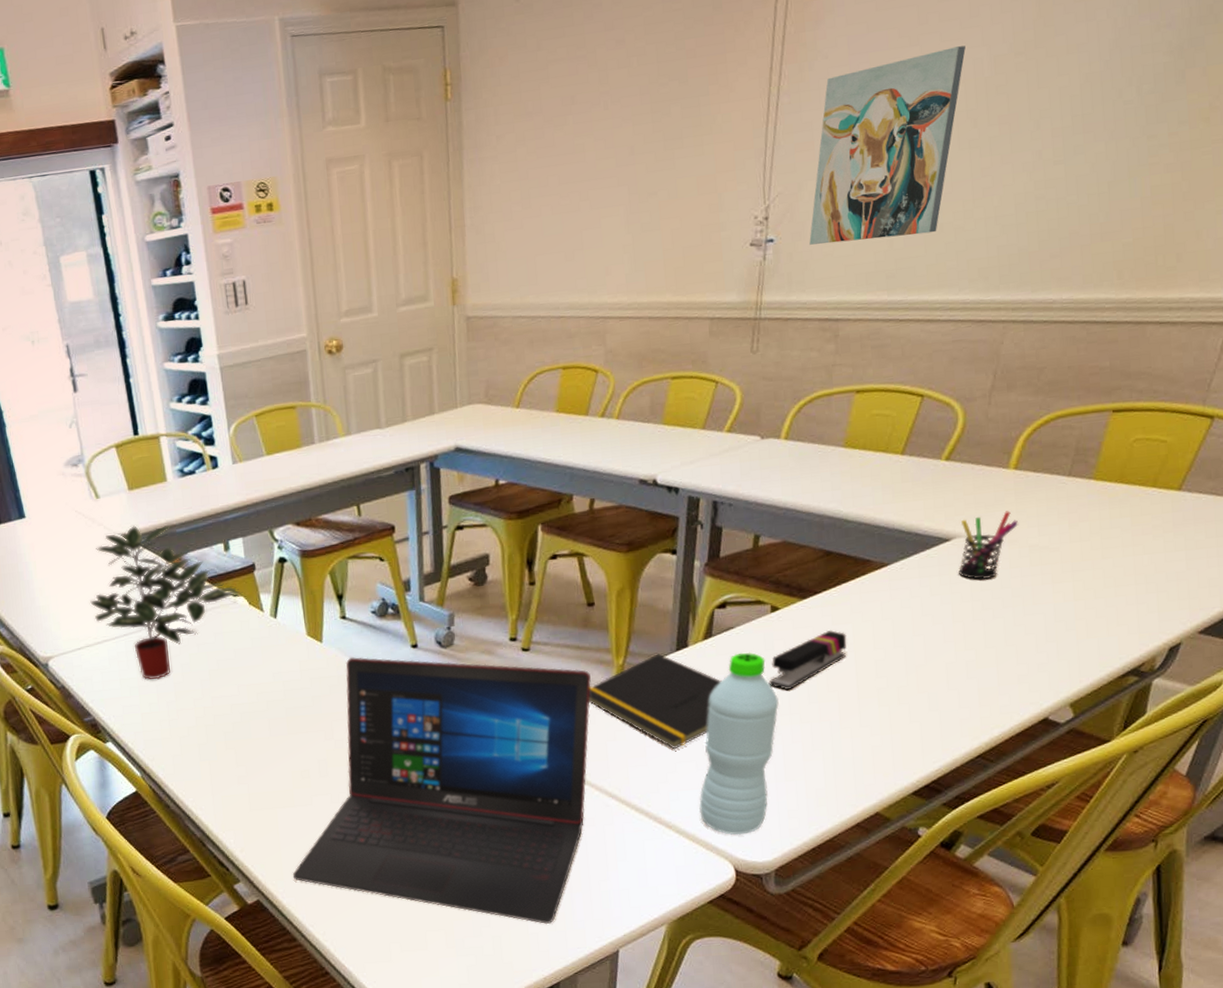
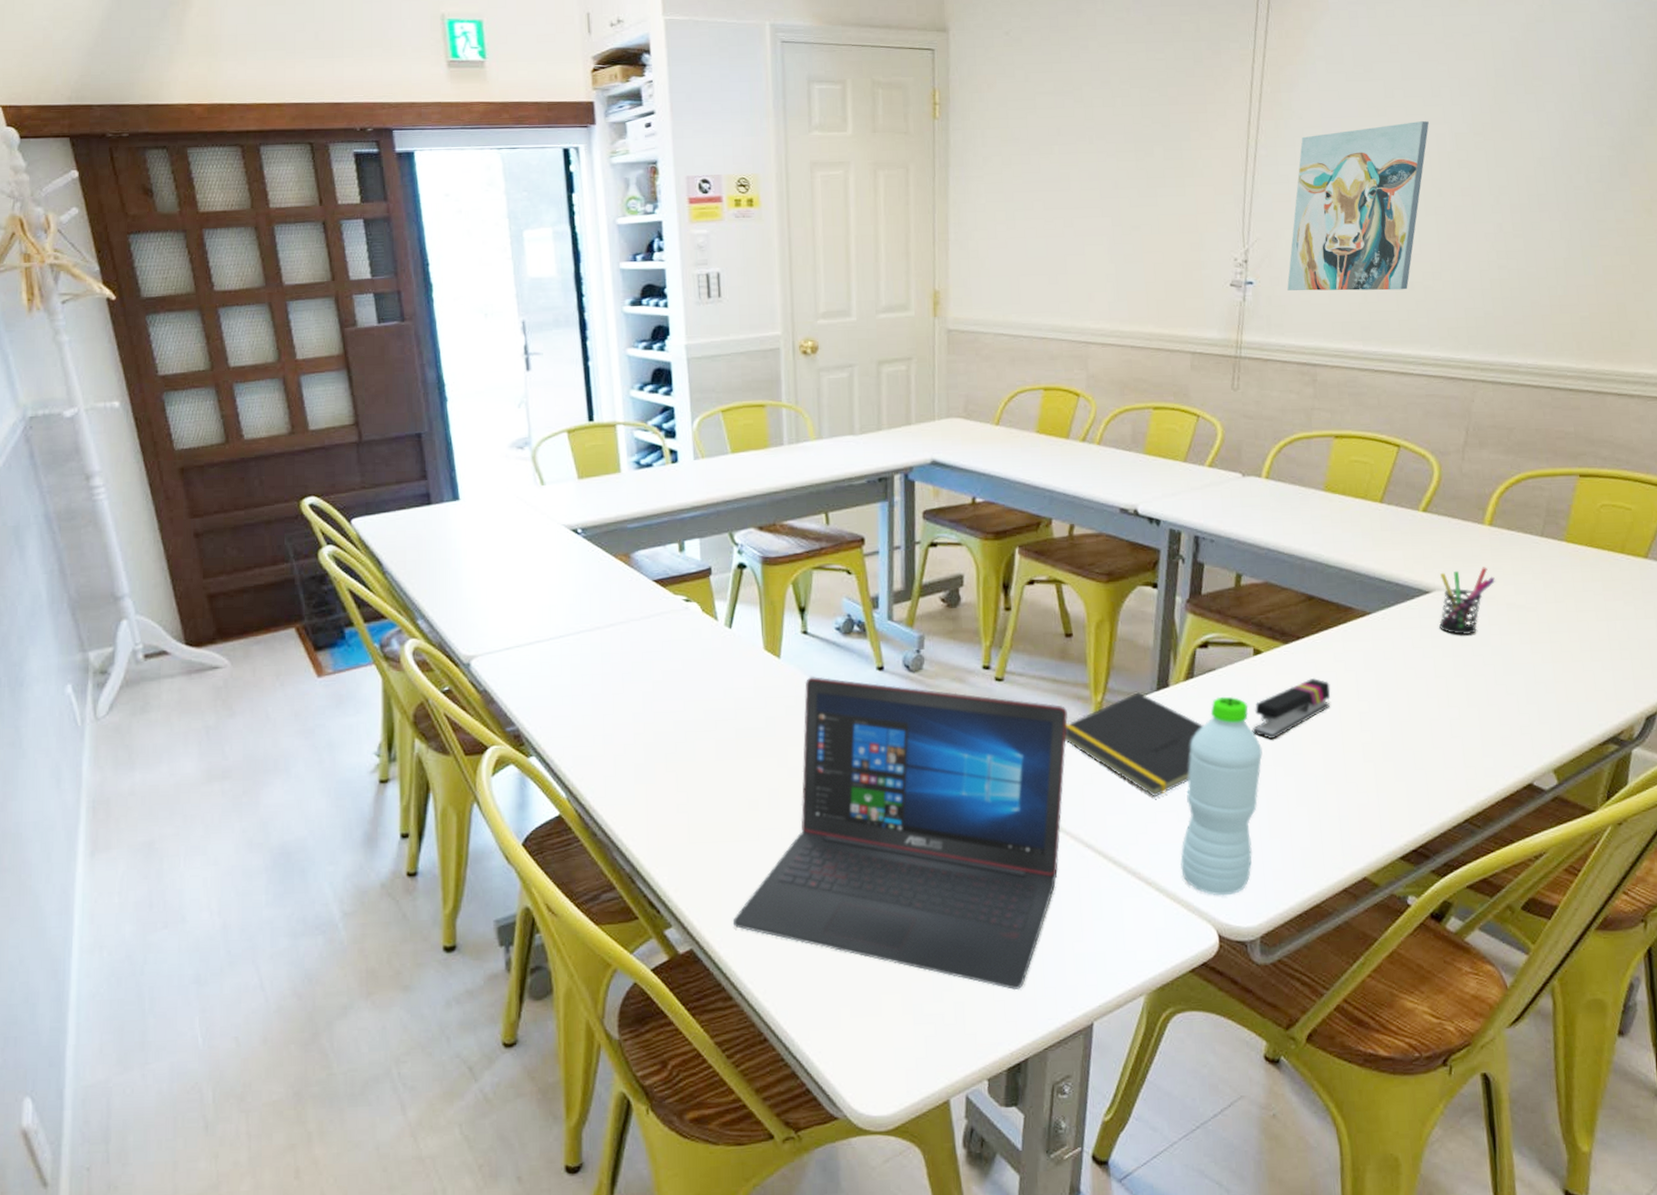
potted plant: present [90,523,243,680] -> none [524,517,696,689]

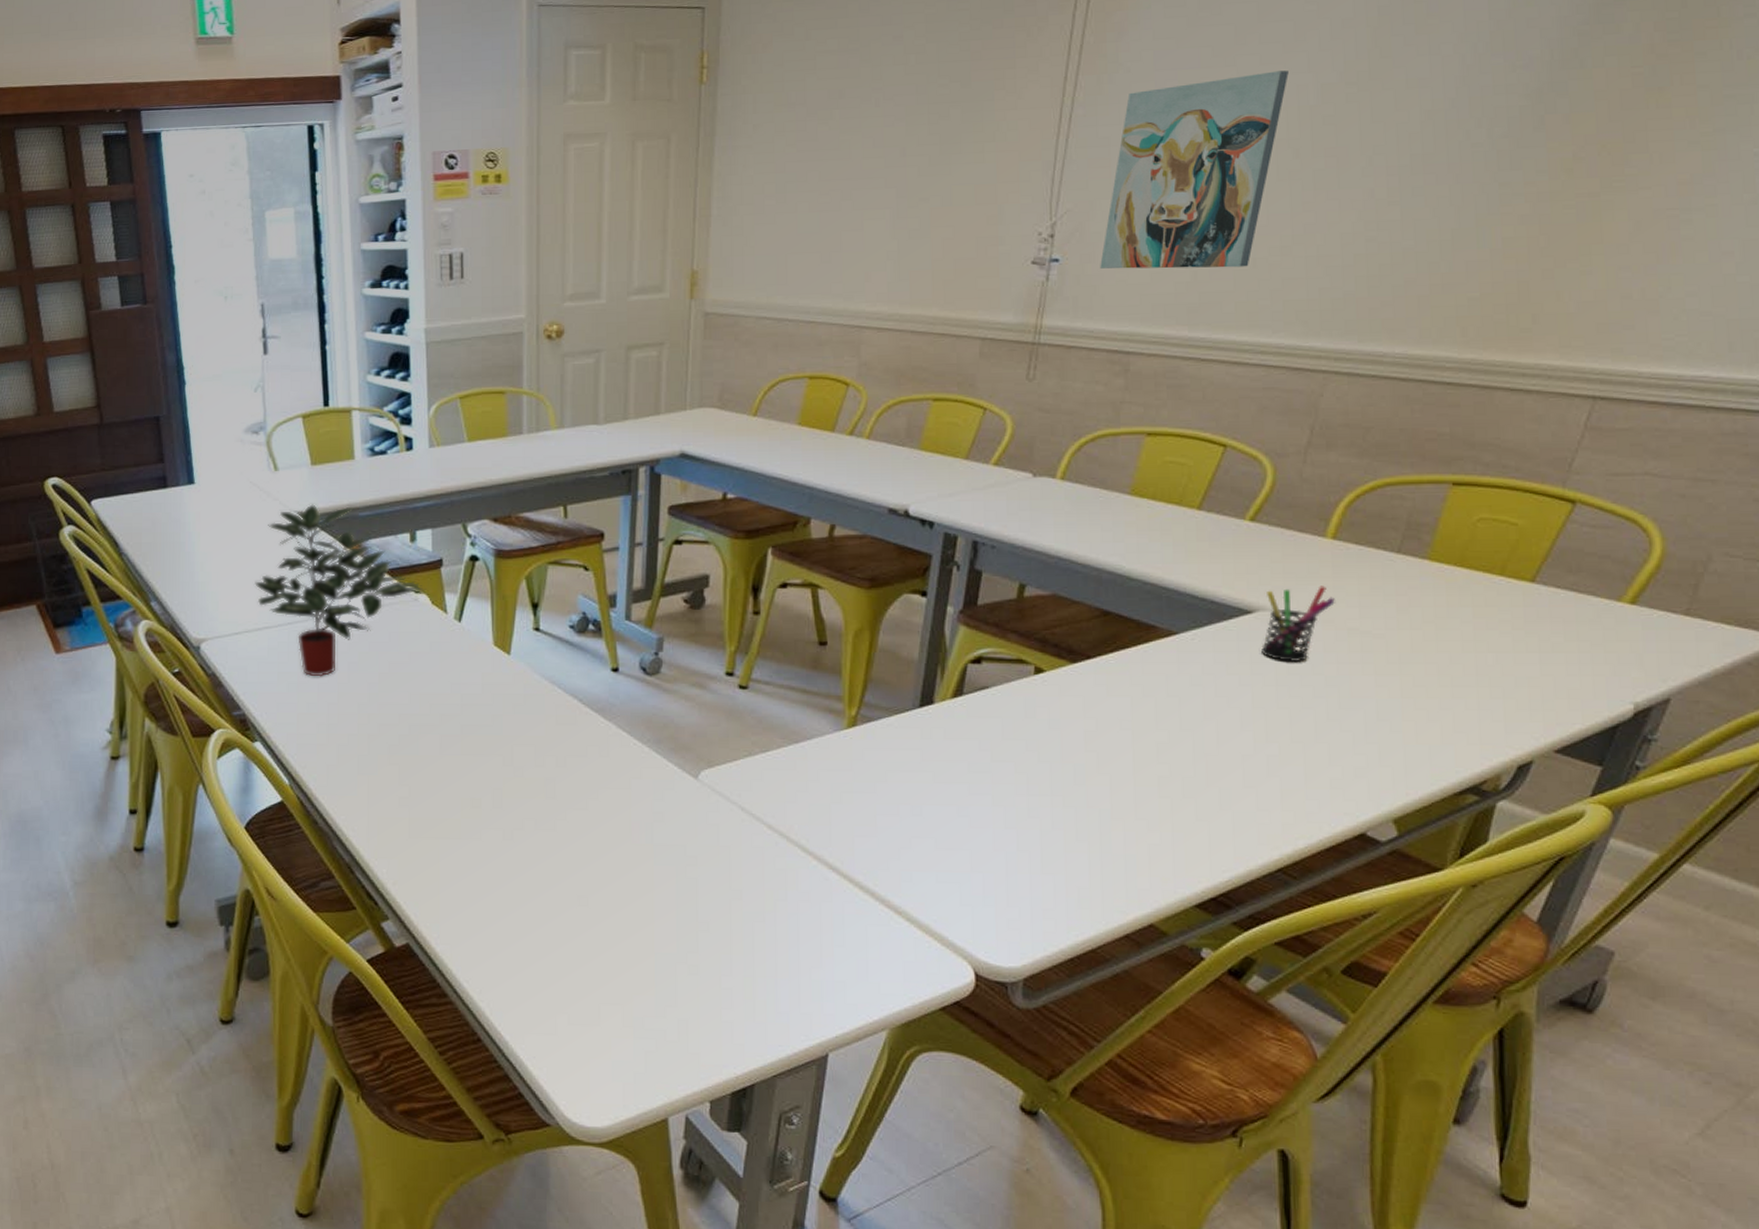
potted plant: none [524,517,696,689] -> present [255,504,426,677]
laptop: present [732,676,1068,991] -> none [450,674,817,1013]
notepad: present [1065,692,1204,798] -> none [813,708,971,822]
water bottle: present [1180,696,1263,896] -> none [935,717,1038,932]
stapler: present [1252,677,1331,739] -> none [1027,701,1124,766]

